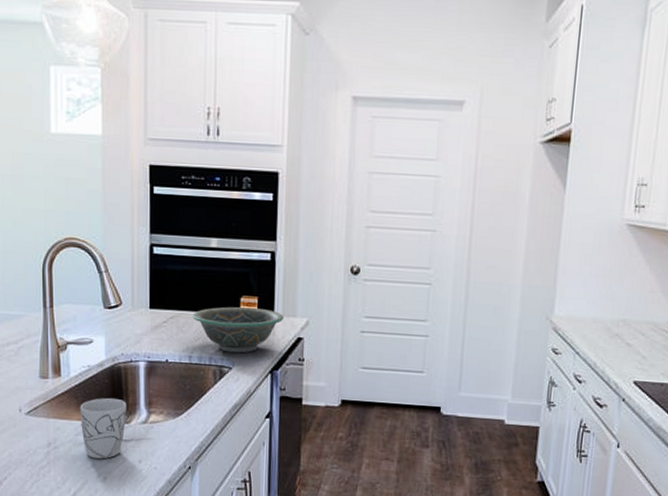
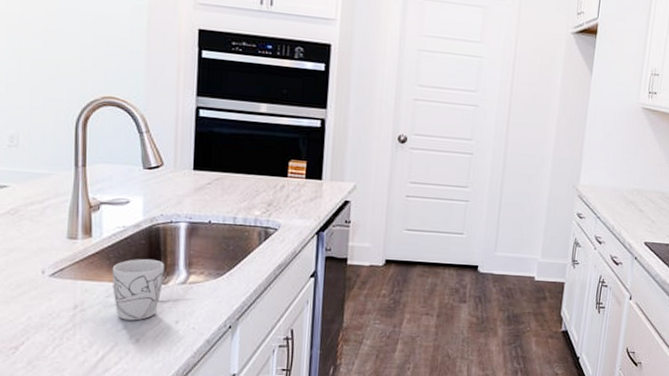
decorative bowl: present [192,306,284,353] -> none [238,170,332,215]

